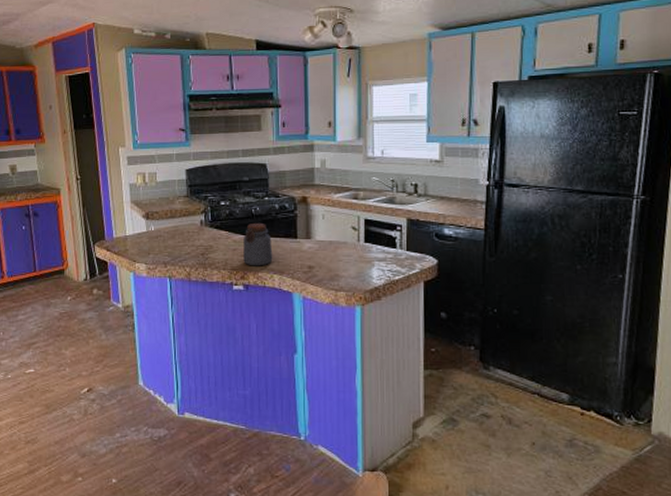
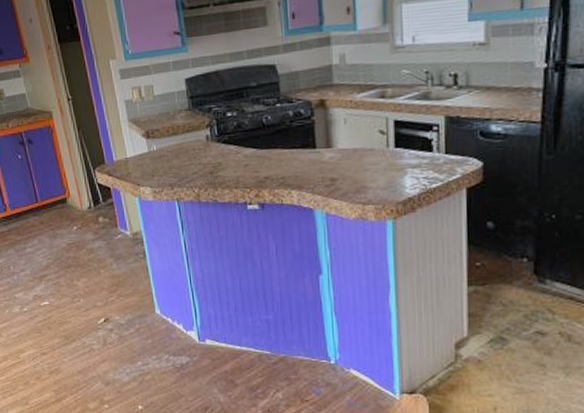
jar: present [243,222,273,266] -> none [255,133,290,183]

